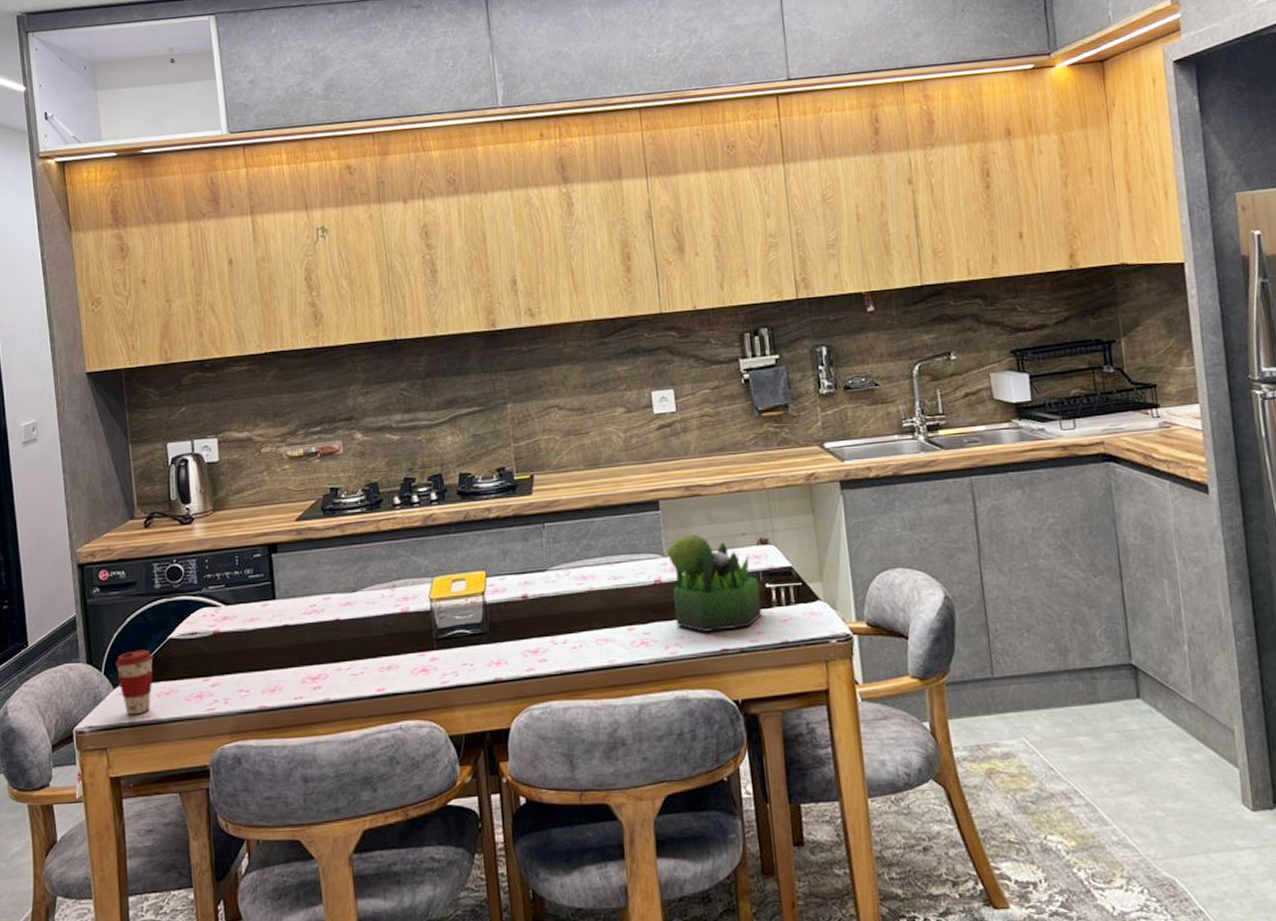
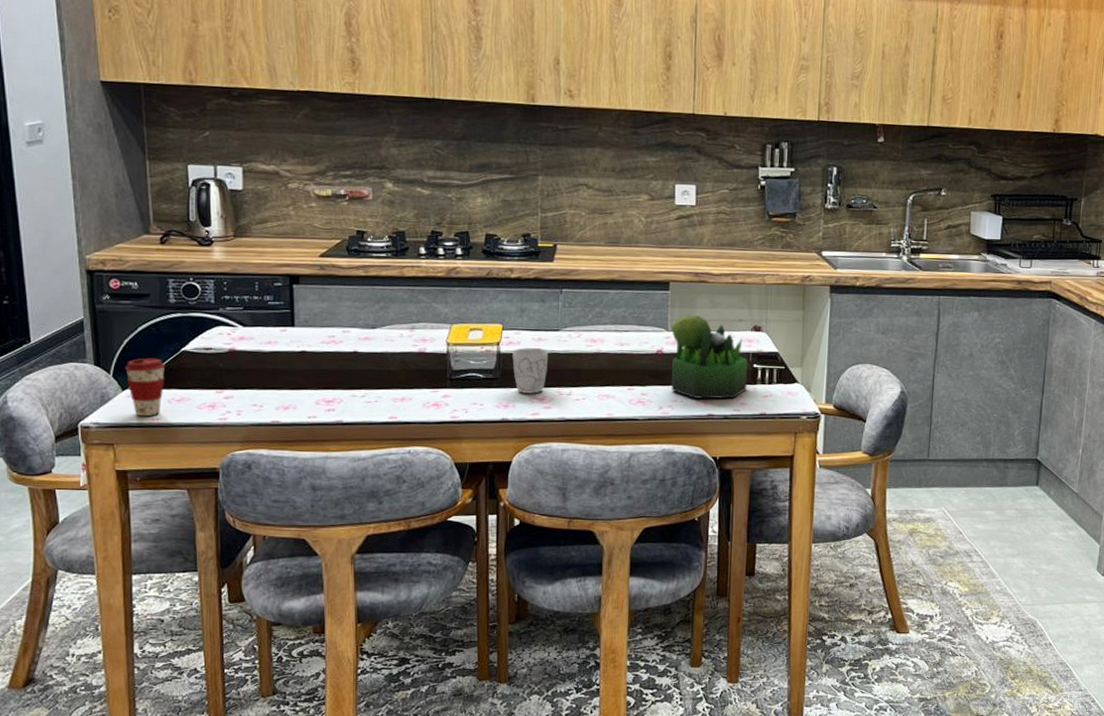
mug: none [499,593,538,647] -> present [512,348,549,394]

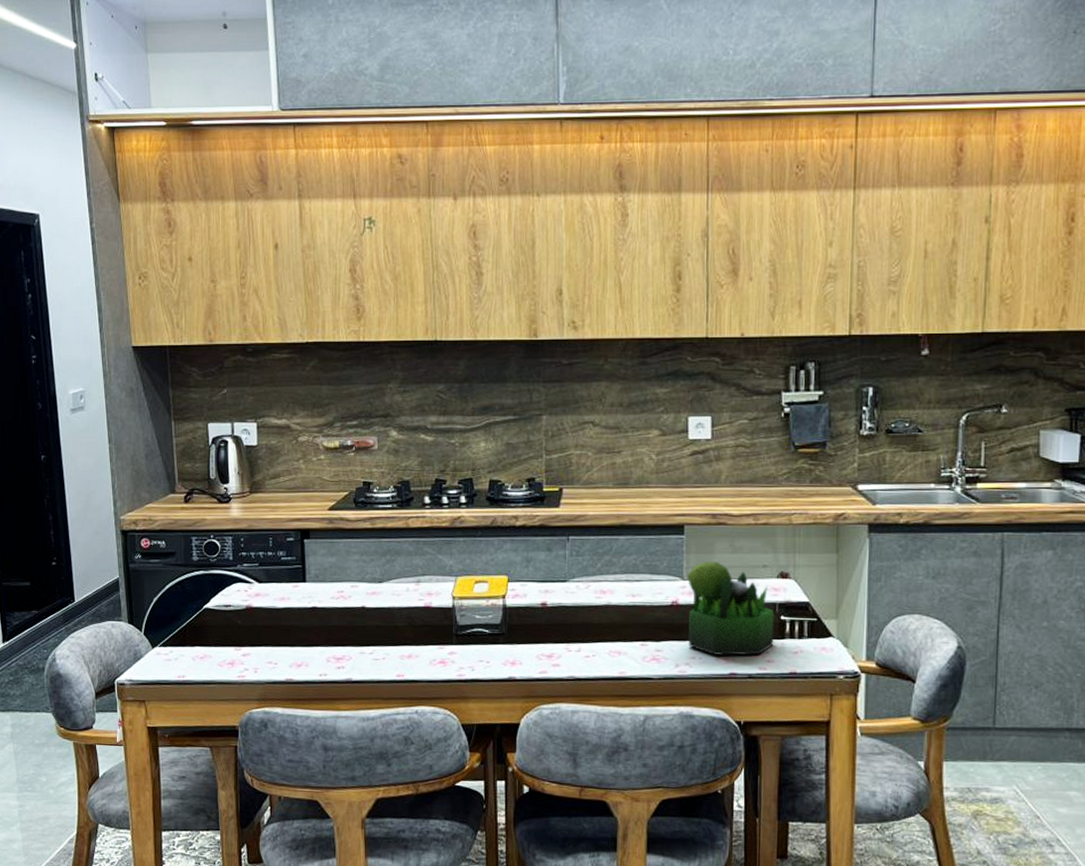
coffee cup: present [124,358,166,417] -> none [154,615,190,674]
mug: present [512,348,549,394] -> none [519,600,556,650]

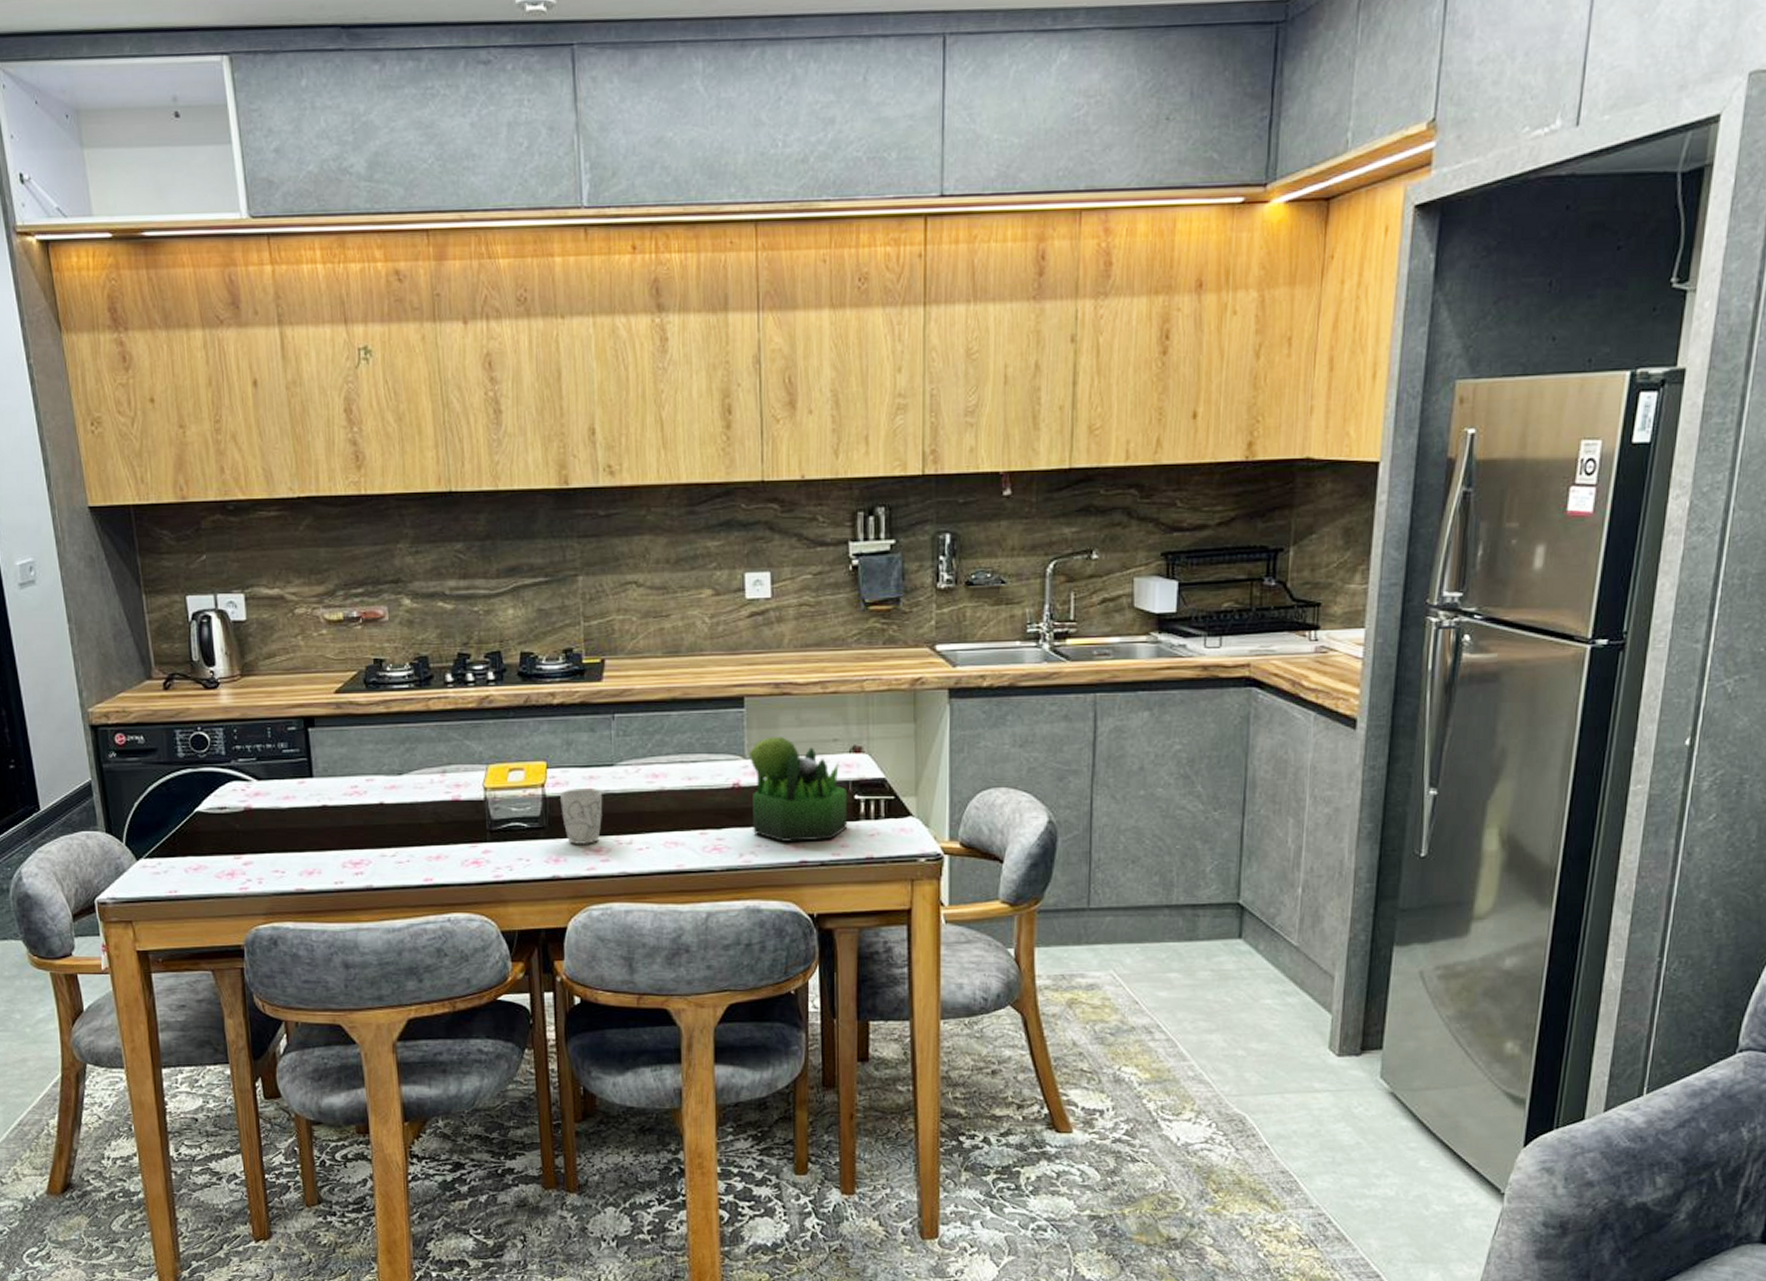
mug: none [519,600,556,650] -> present [560,789,603,844]

